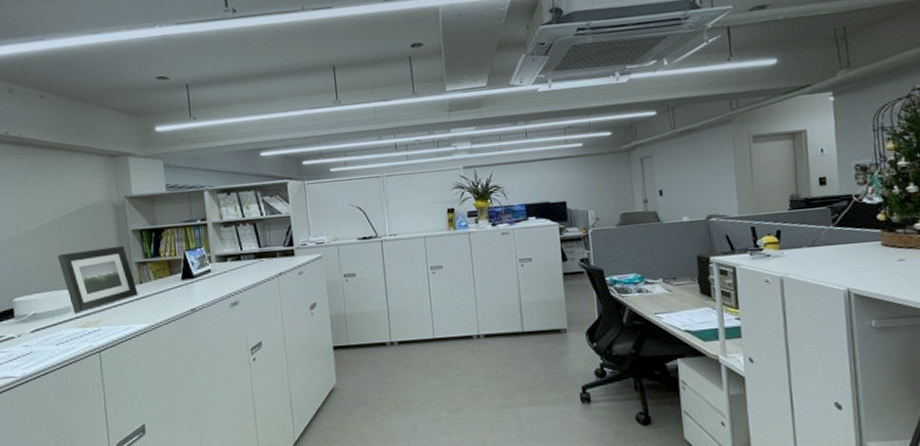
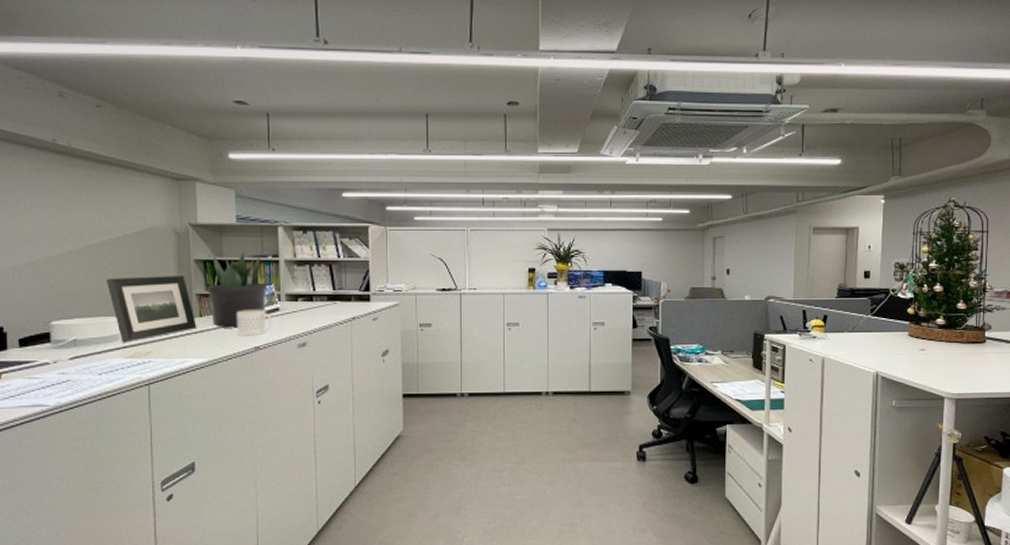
planter: none [144,217,199,293] -> present [207,251,268,328]
mug: none [173,271,206,300] -> present [237,309,272,336]

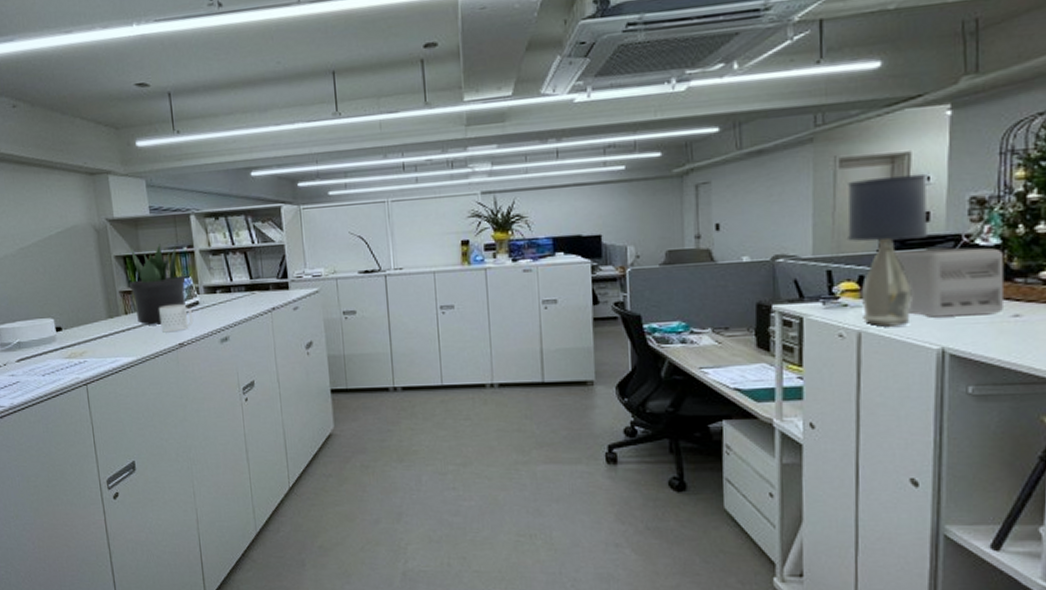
picture frame: present [107,275,197,343] -> none [39,272,124,344]
table lamp: none [816,243,869,354] -> present [846,173,929,327]
desk organizer: none [847,298,916,349] -> present [894,247,1005,318]

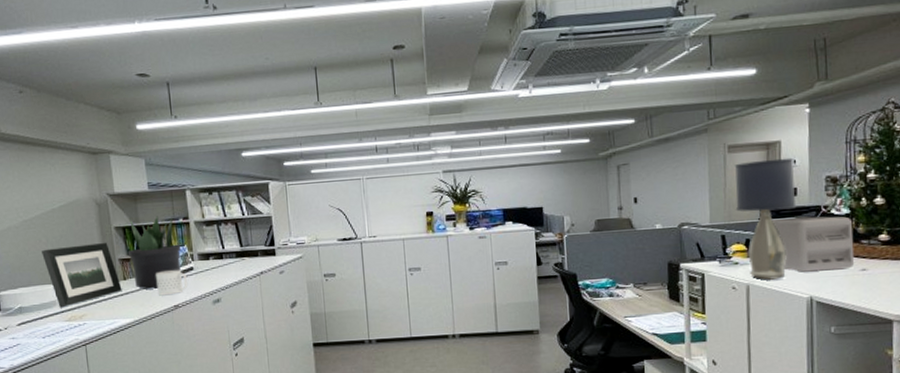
picture frame: none [39,272,124,344] -> present [42,242,122,308]

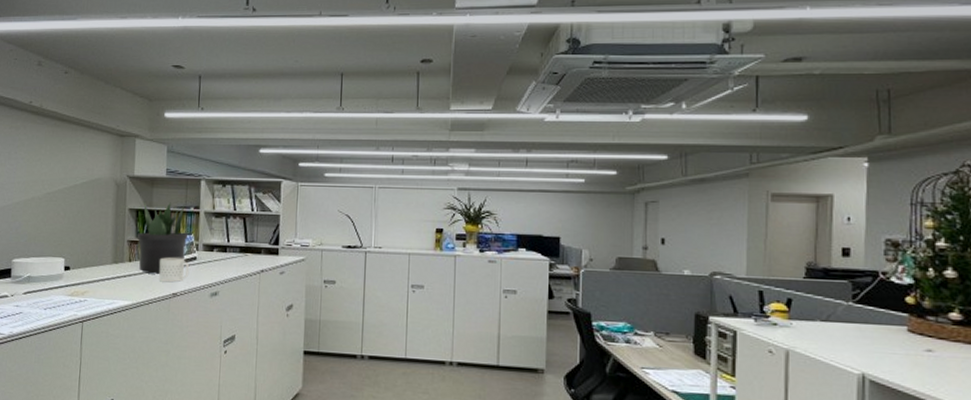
picture frame: present [42,242,122,308] -> none [58,222,126,282]
table lamp: present [734,157,797,280] -> none [776,213,849,349]
desk organizer: present [771,216,855,272] -> none [819,279,918,348]

